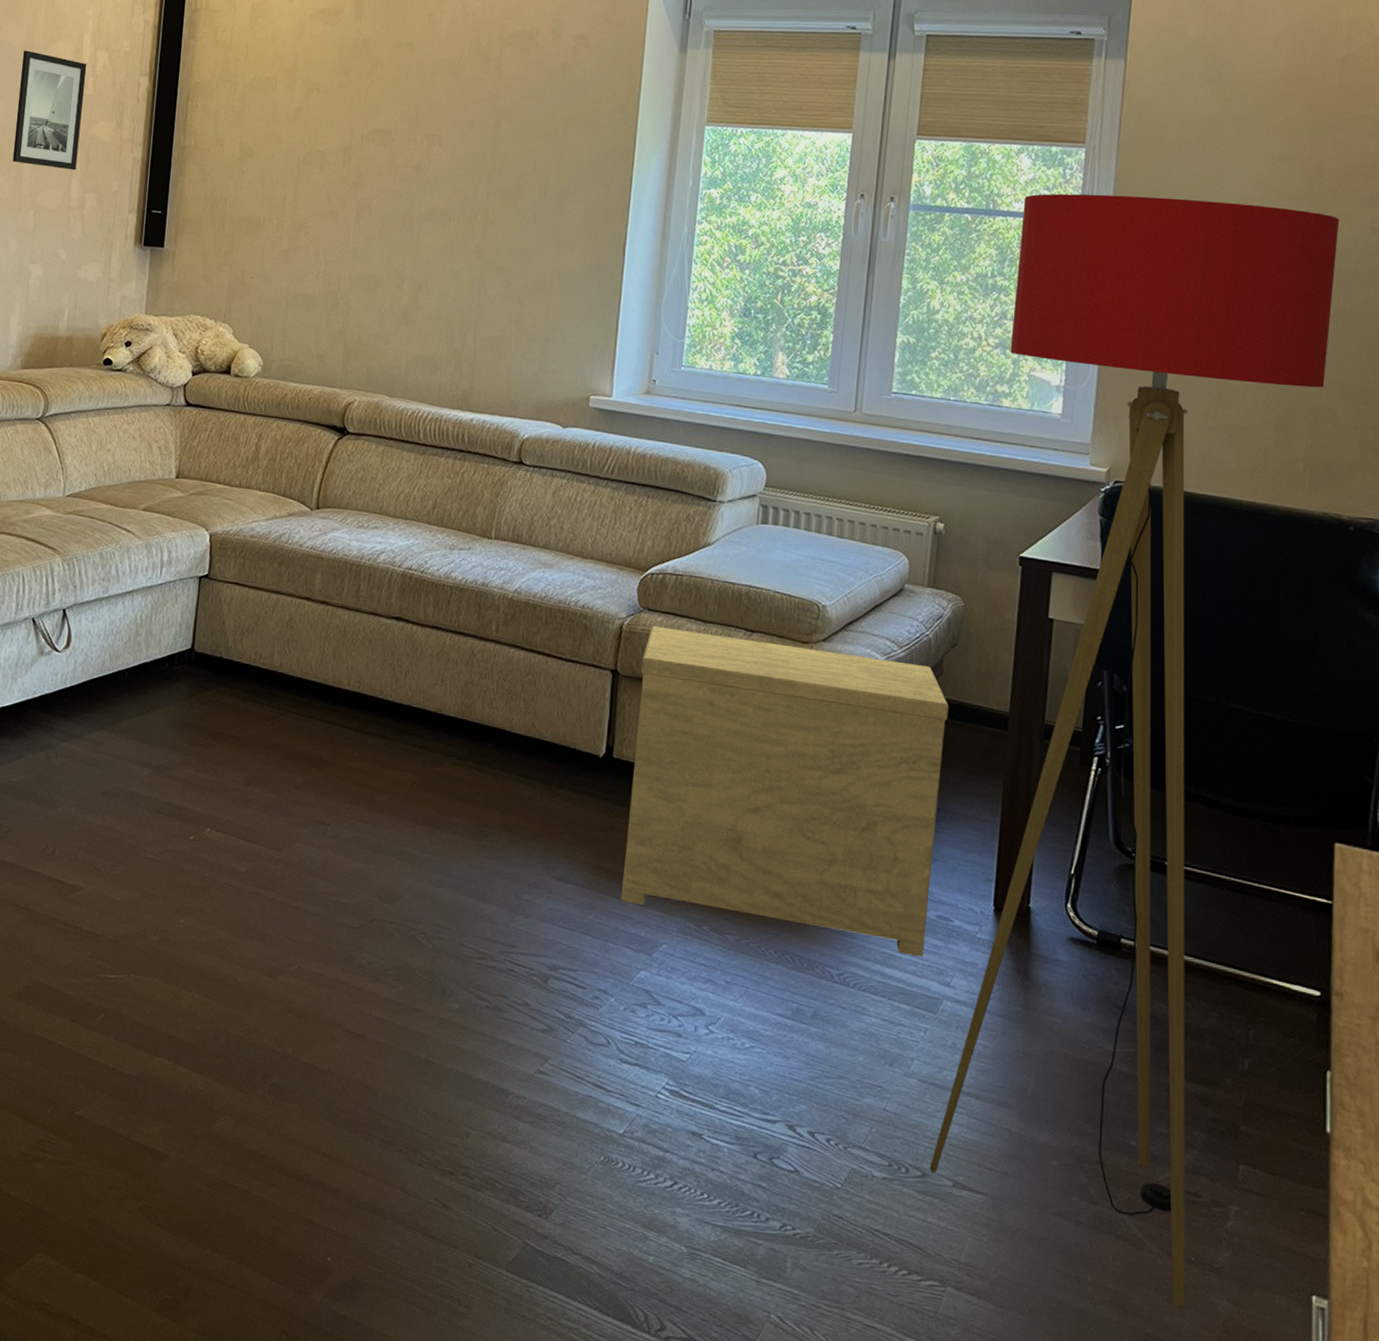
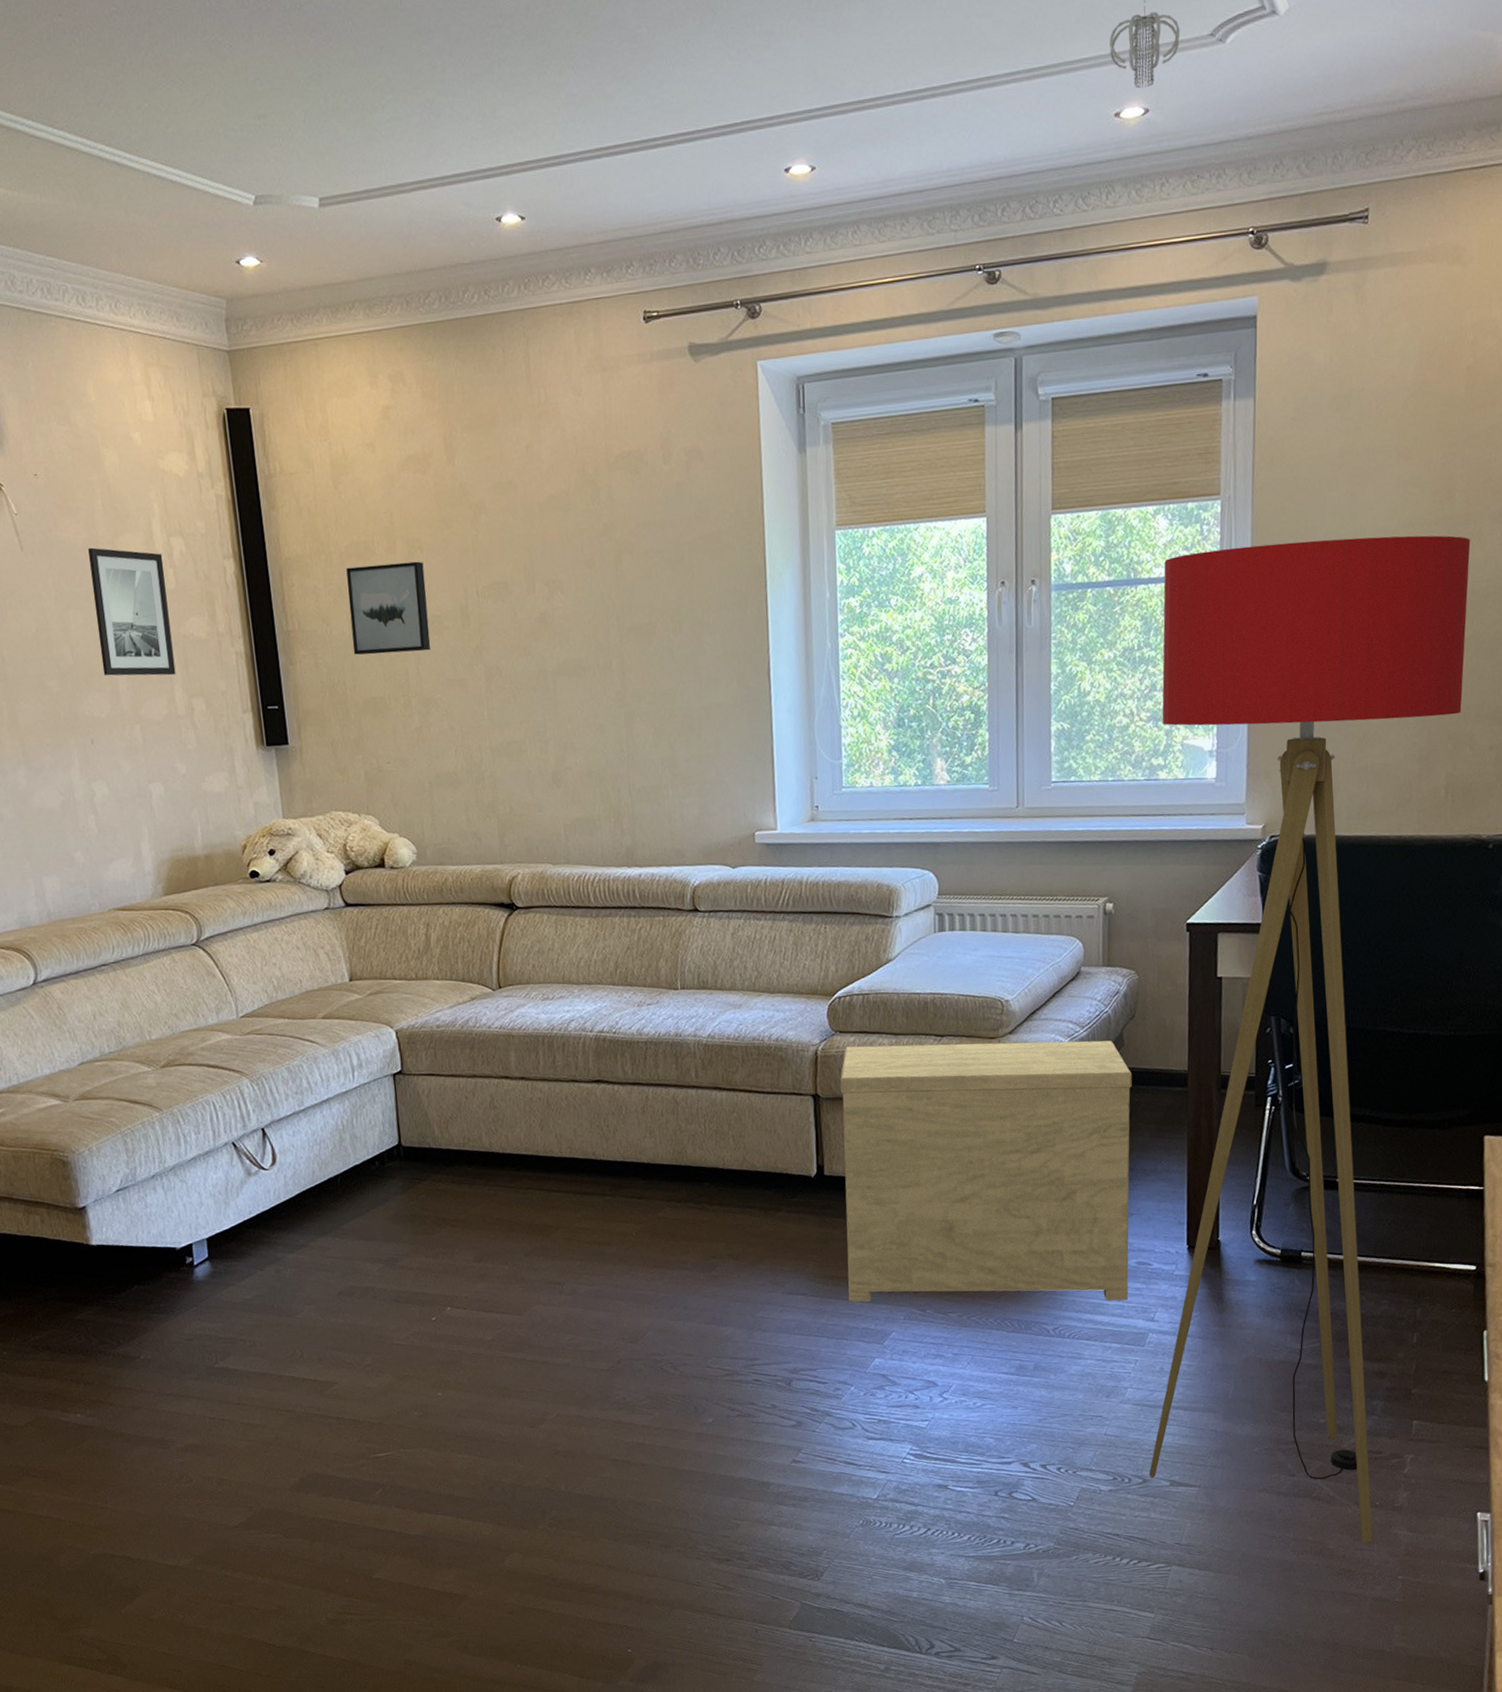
wall art: none [239,98,318,181] -> present [346,561,431,655]

